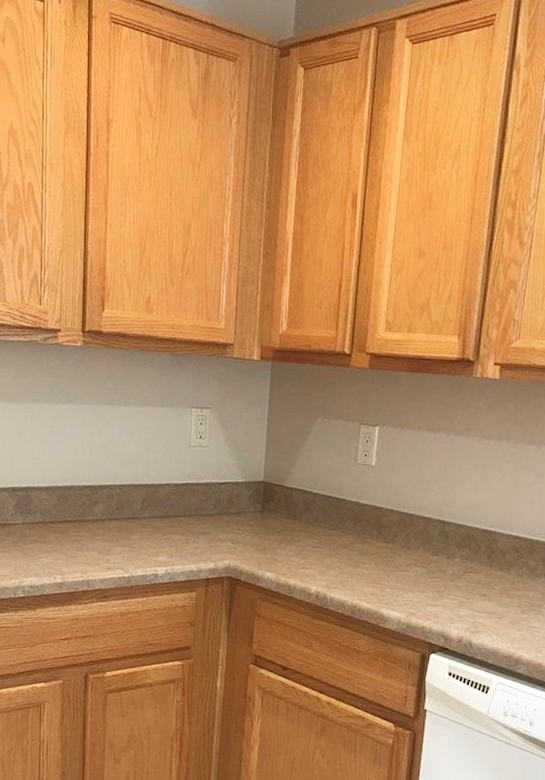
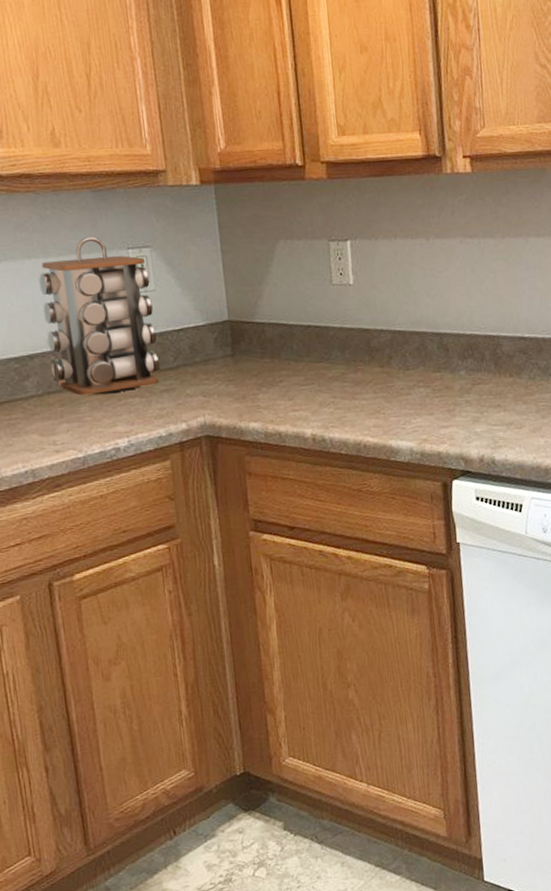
spice rack: none [115,393,205,528] -> present [39,237,160,396]

